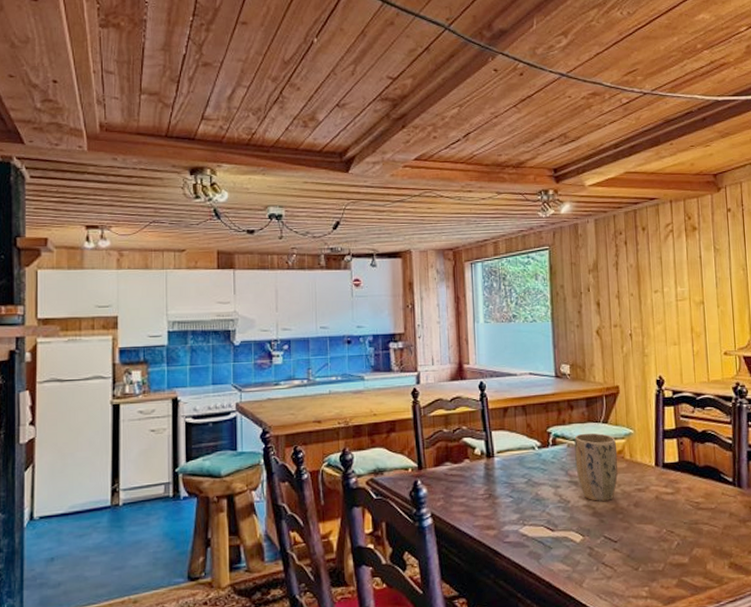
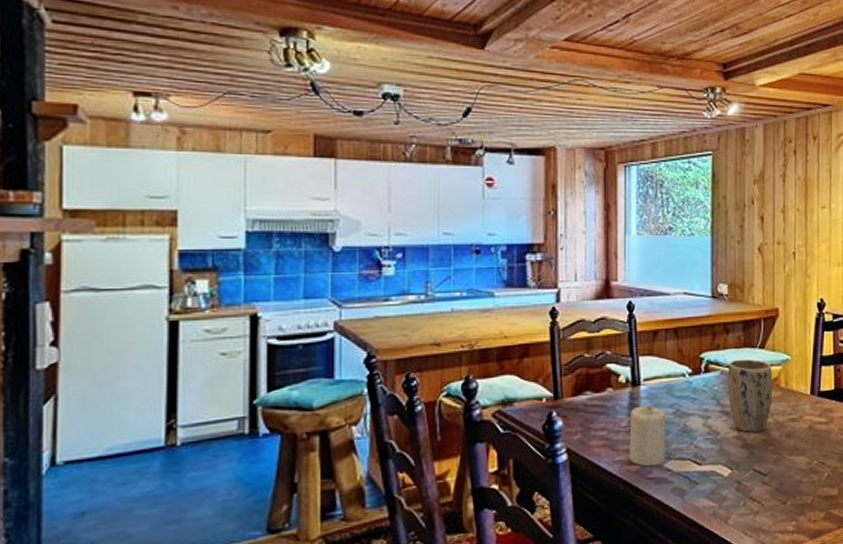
candle: none [486,474,521,532] -> present [629,404,666,467]

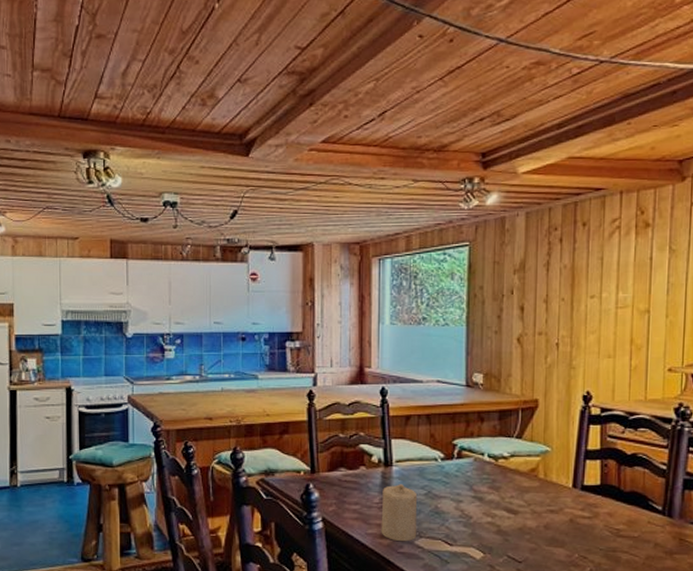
plant pot: present [728,359,773,433] -> none [482,447,530,521]

